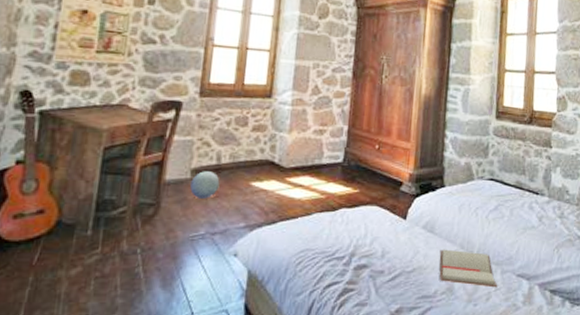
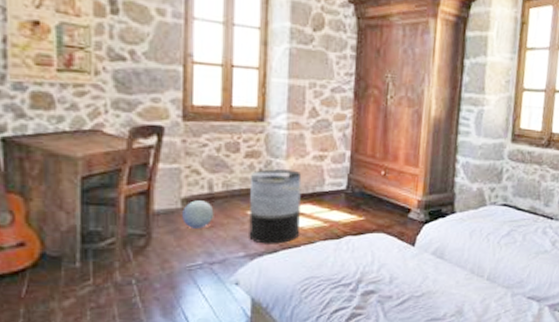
trash can: none [250,142,303,215] -> present [249,169,302,244]
paperback book: present [439,249,498,288] -> none [448,274,508,310]

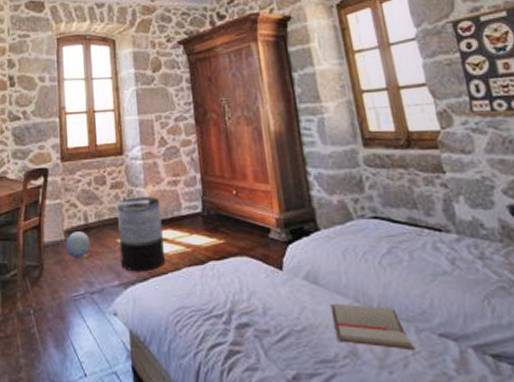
paperback book: none [448,274,508,310] -> present [330,303,416,351]

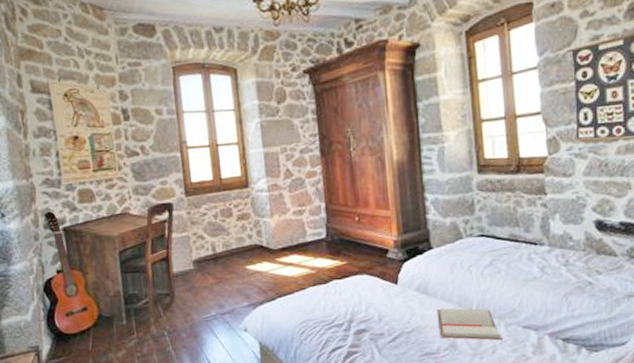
ball: present [65,231,91,258] -> none [195,261,220,285]
trash can: present [116,197,165,272] -> none [243,226,291,294]

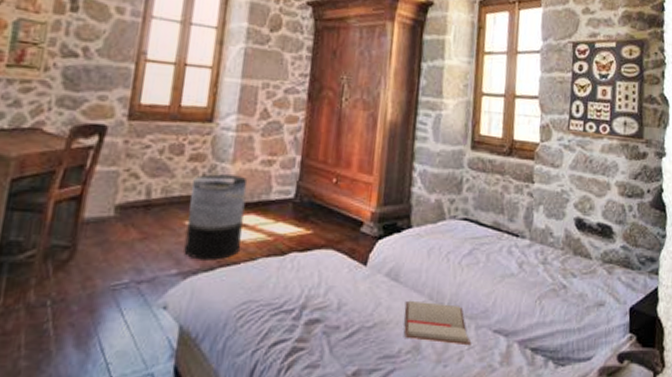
trash can: none [243,226,291,294] -> present [184,173,248,261]

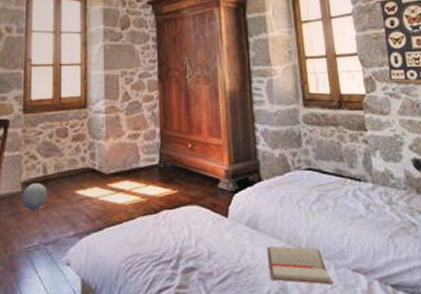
ball: none [113,207,149,240] -> present [22,183,48,210]
trash can: present [184,173,248,261] -> none [76,149,120,222]

